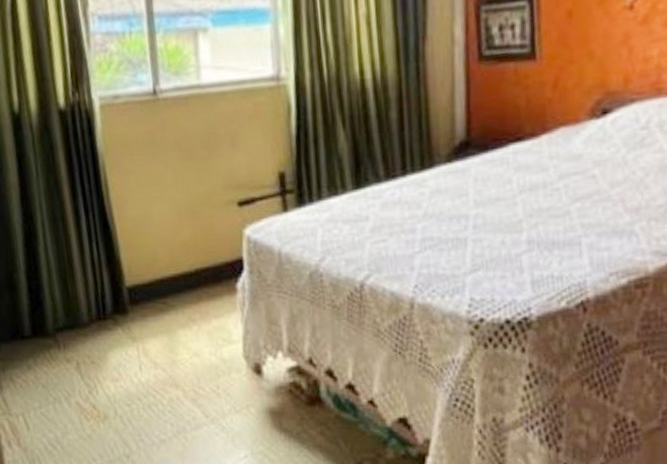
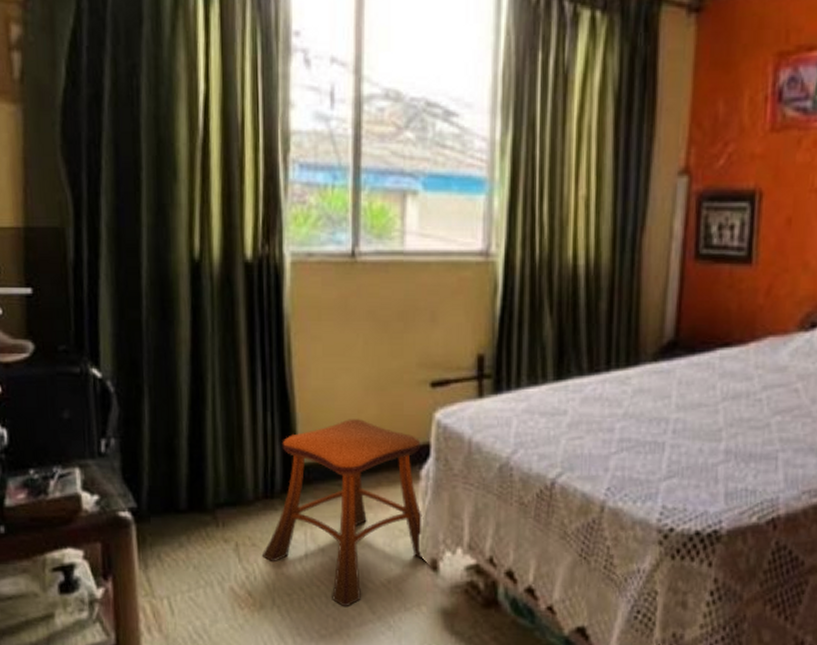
stool: none [100,240,248,413] -> present [261,418,424,607]

